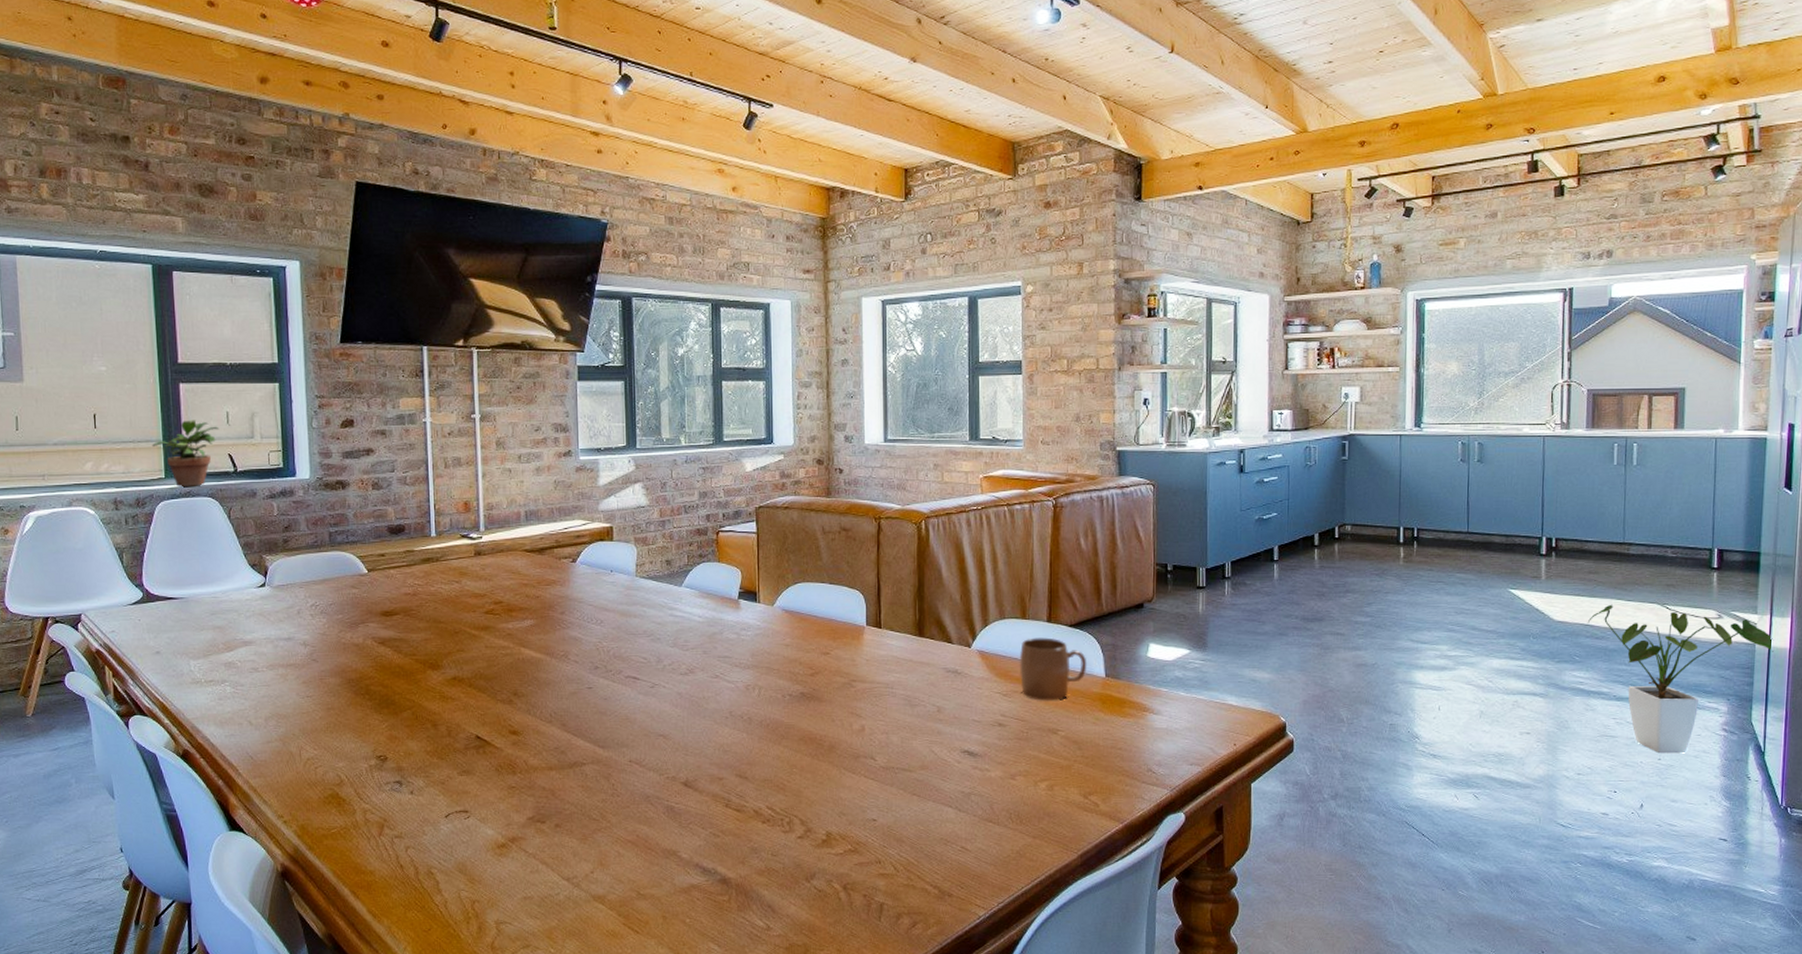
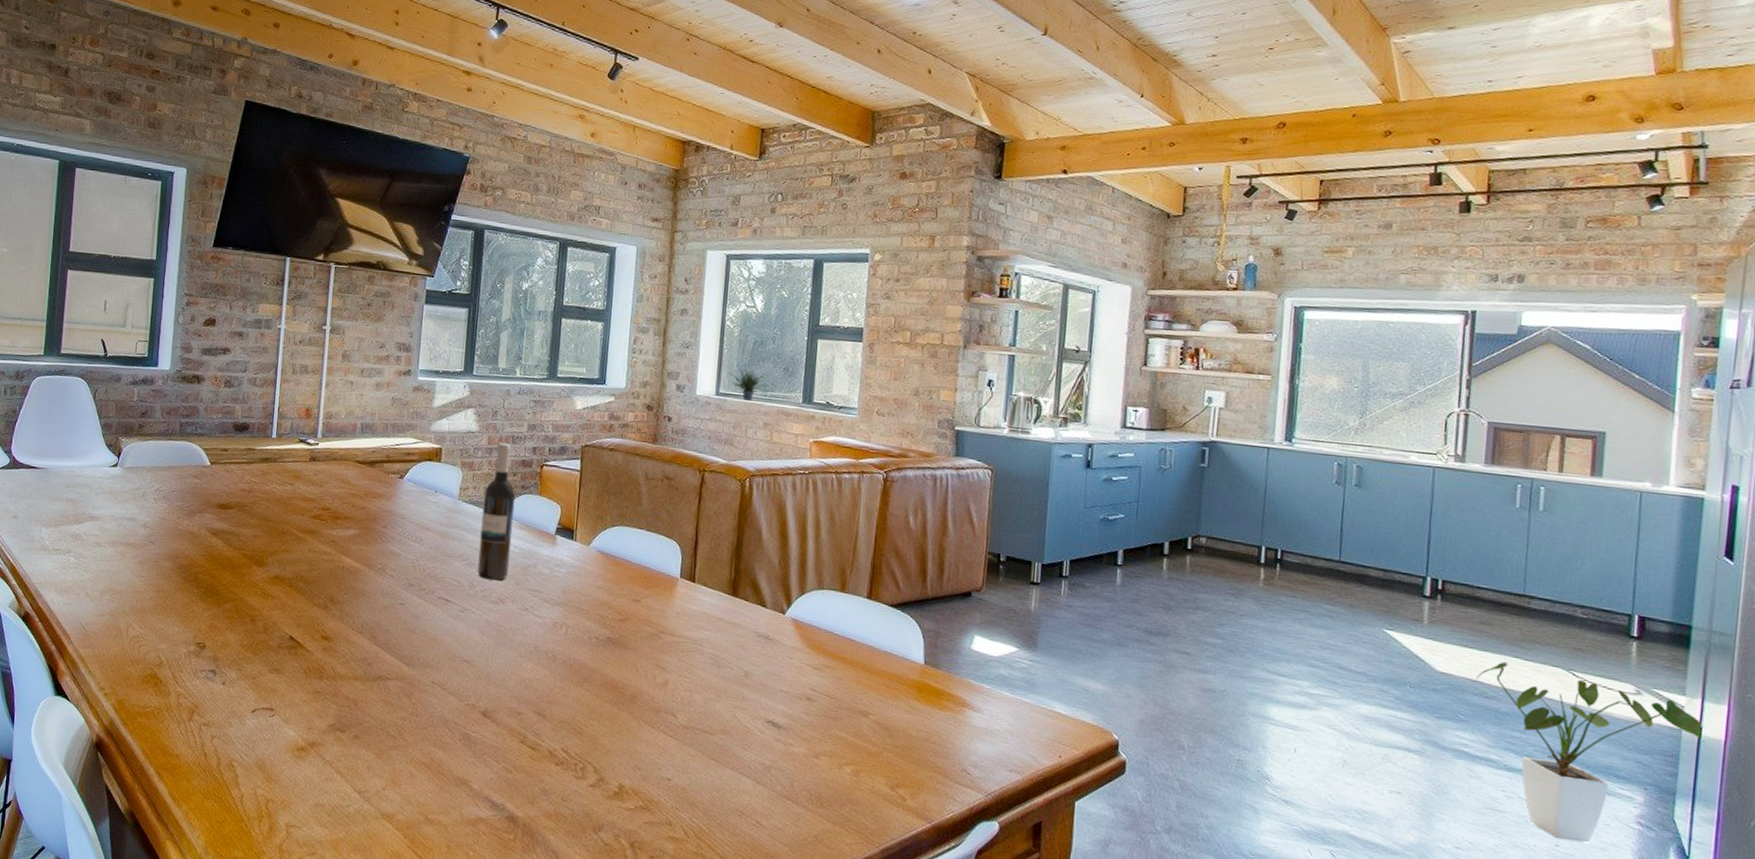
potted plant: present [152,420,220,486] -> none [37,304,97,366]
wine bottle: none [661,514,695,652] -> present [477,442,516,581]
potted plant: none [894,407,936,444] -> present [727,363,769,401]
mug: present [1019,637,1087,701] -> none [832,612,906,682]

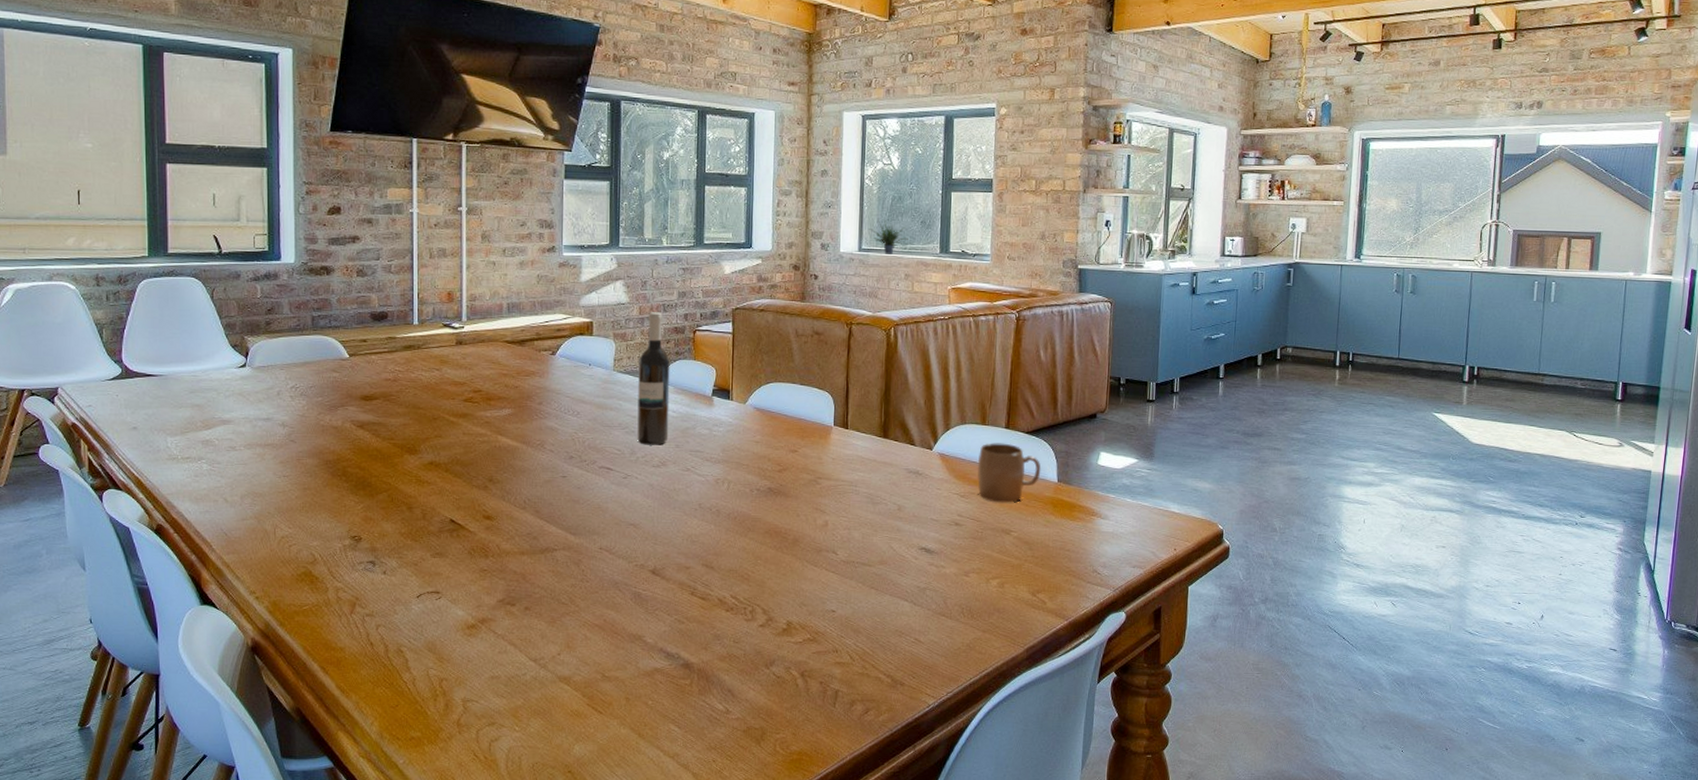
mug: none [832,612,906,682] -> present [976,442,1041,503]
house plant: present [1475,661,1706,843] -> none [1502,430,1668,570]

